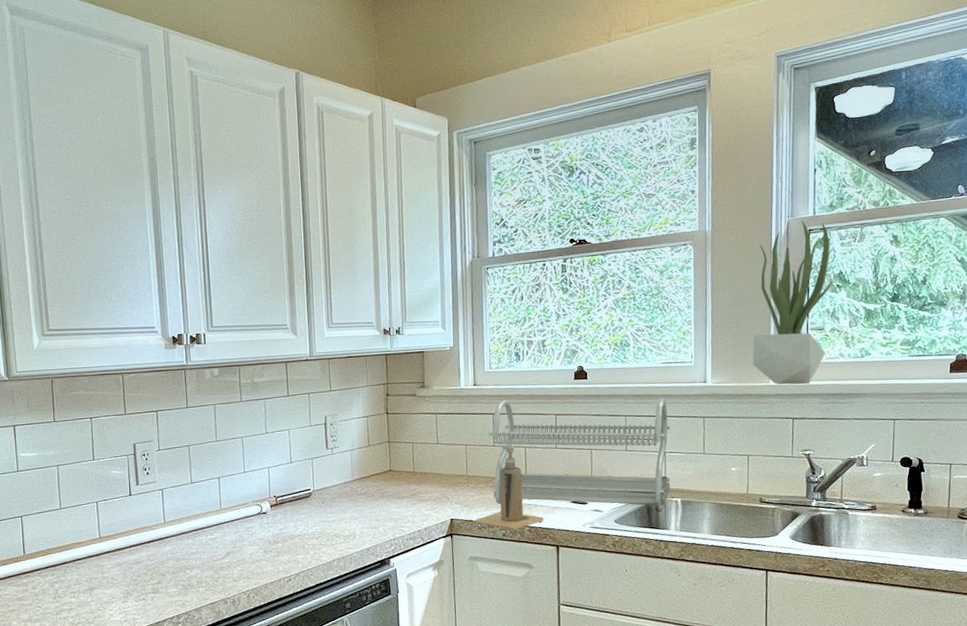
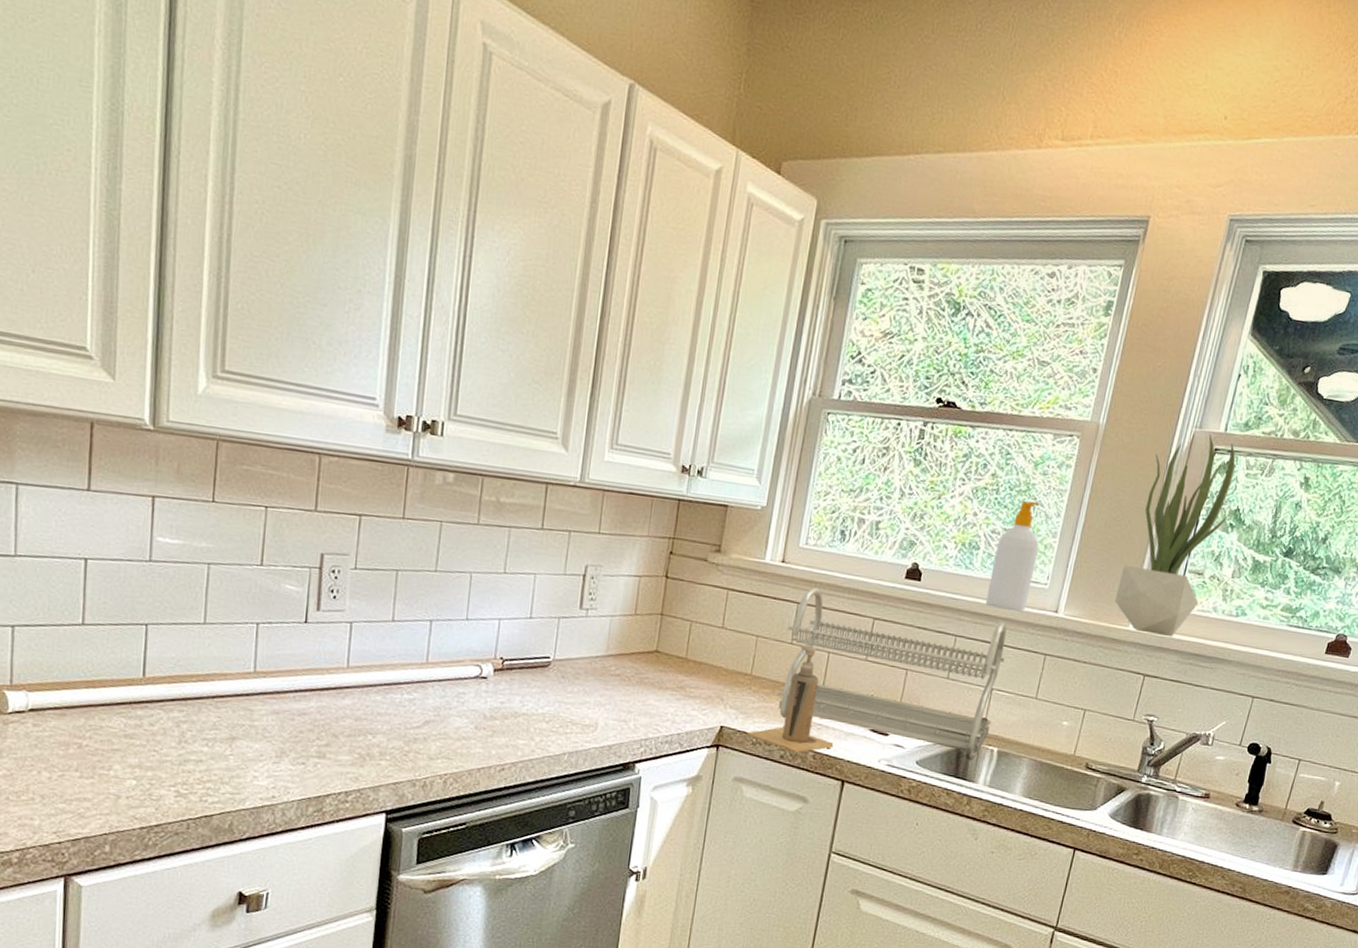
soap bottle: none [643,300,679,388] -> present [985,501,1040,611]

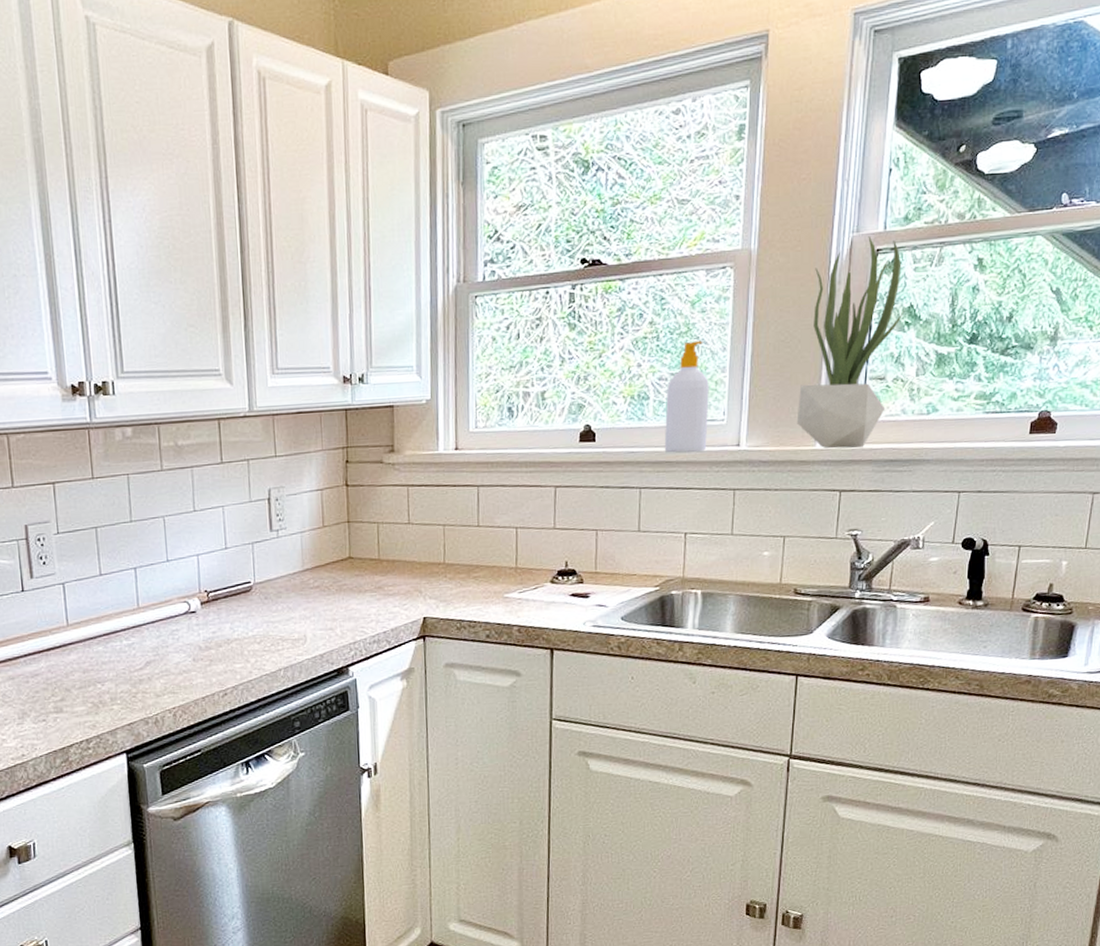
soap dispenser: present [745,646,834,753] -> none [449,525,537,630]
dish rack: present [777,587,1007,761] -> none [472,465,693,608]

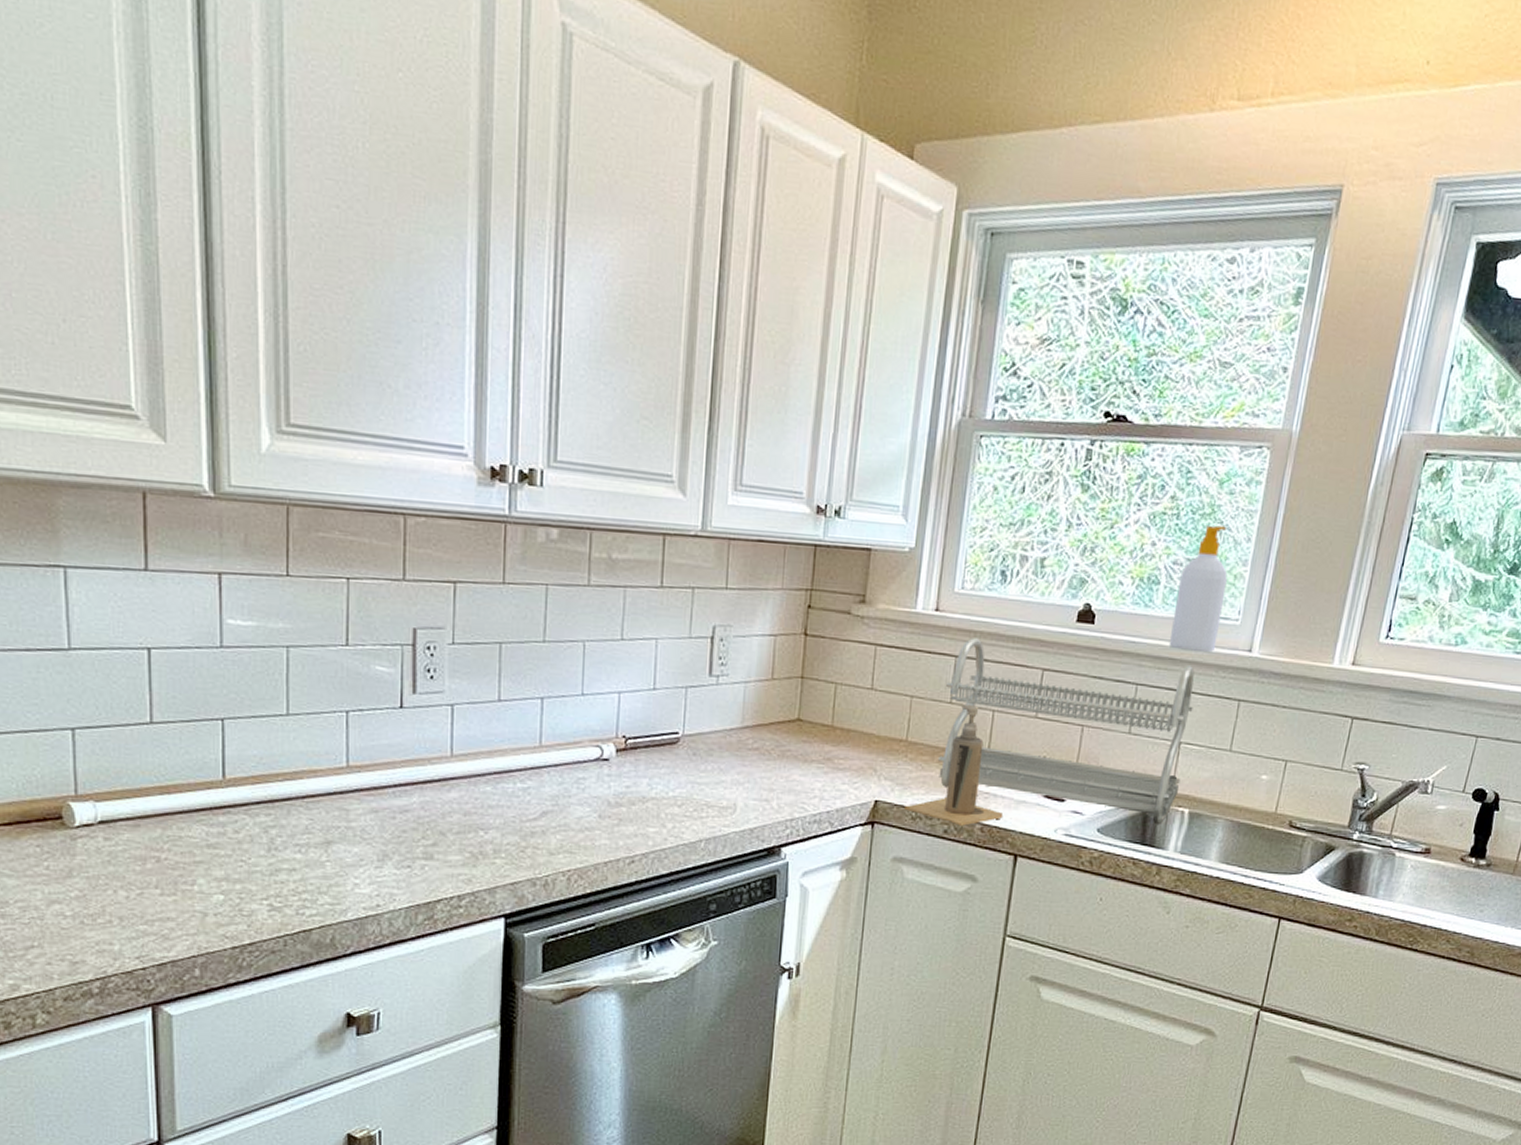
soap dispenser: none [449,525,537,630] -> present [903,705,1004,826]
dish rack: none [472,465,693,608] -> present [937,638,1195,825]
potted plant: present [796,236,905,449] -> none [1316,437,1450,673]

